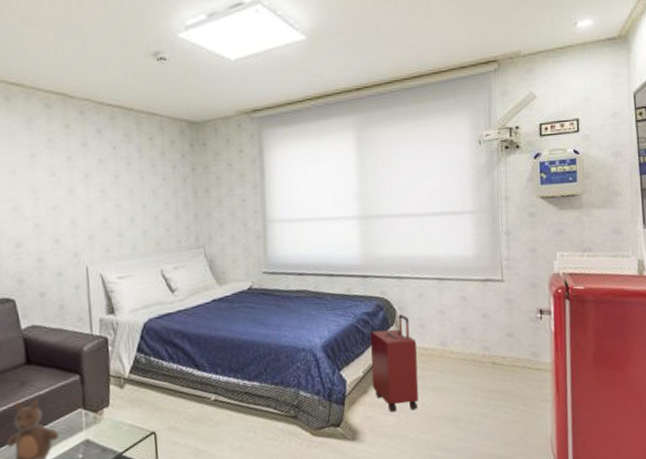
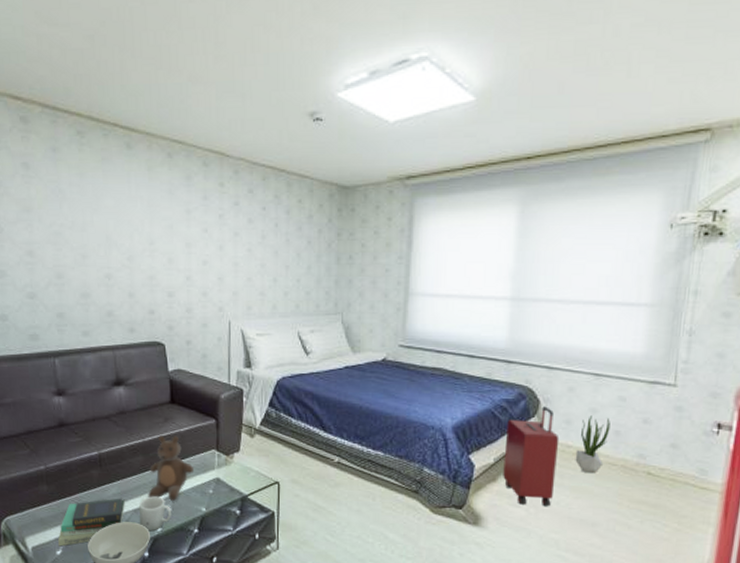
potted plant: none [432,317,457,372] -> present [575,416,610,474]

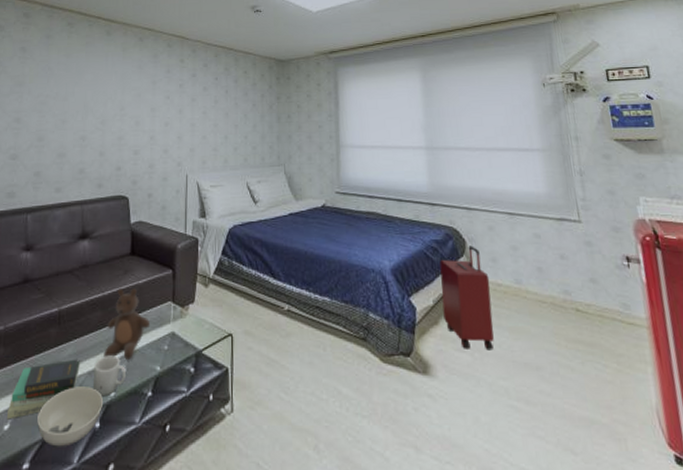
potted plant: present [575,416,610,474] -> none [506,253,535,313]

